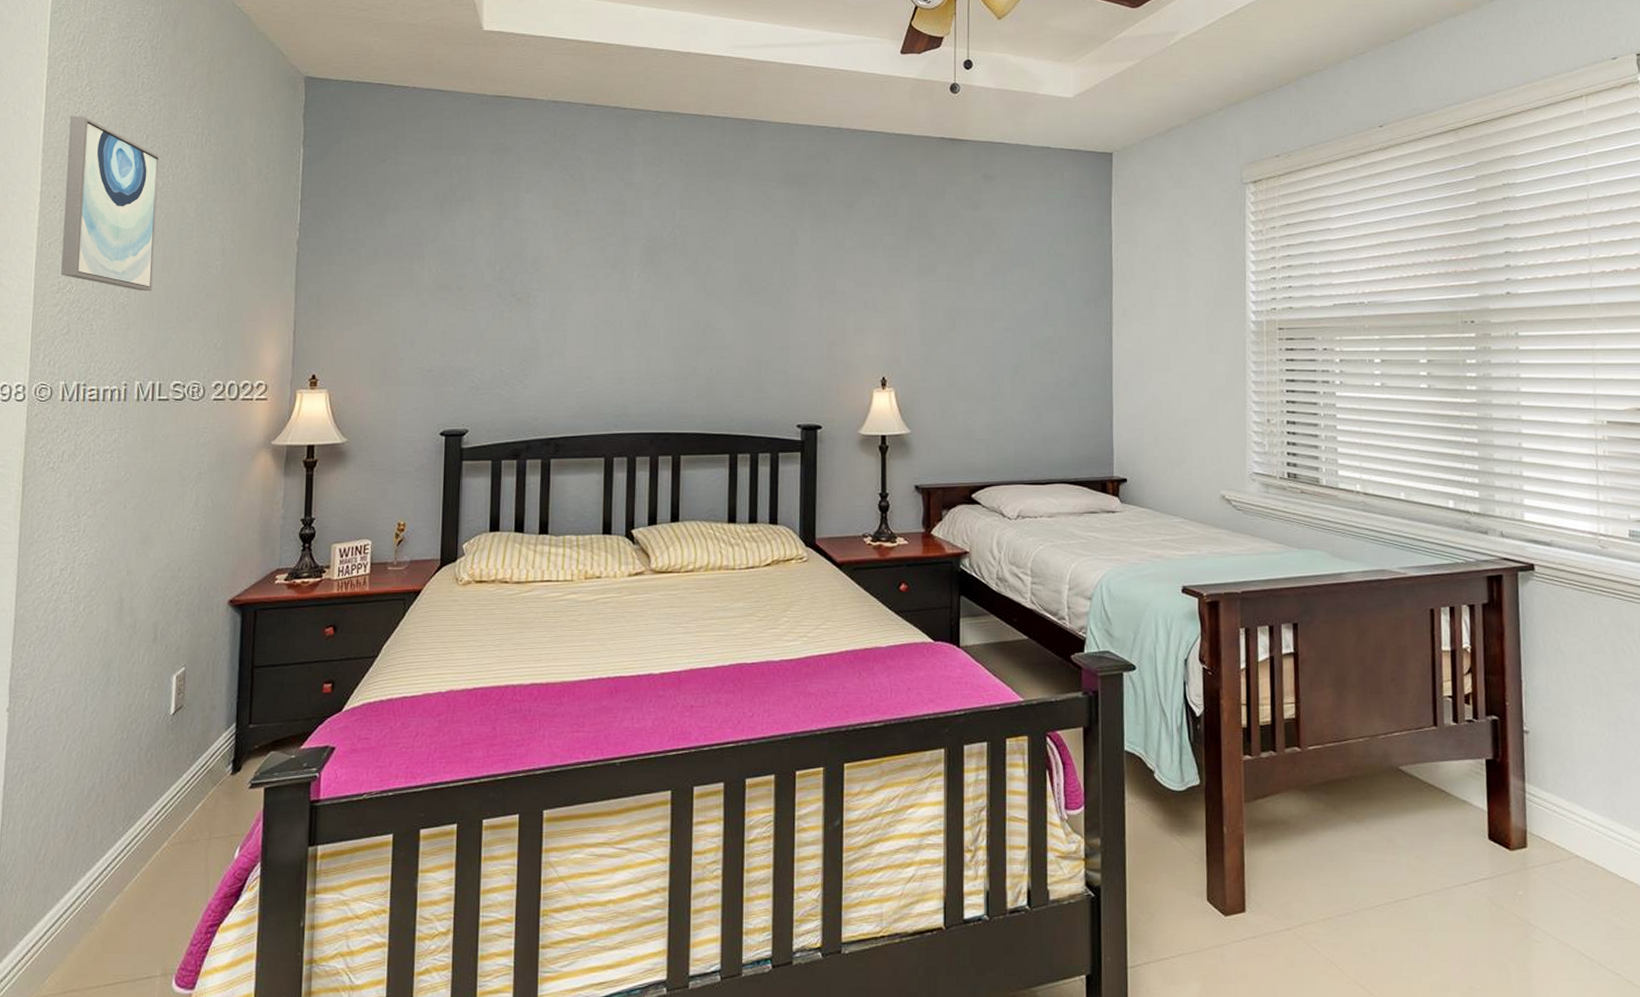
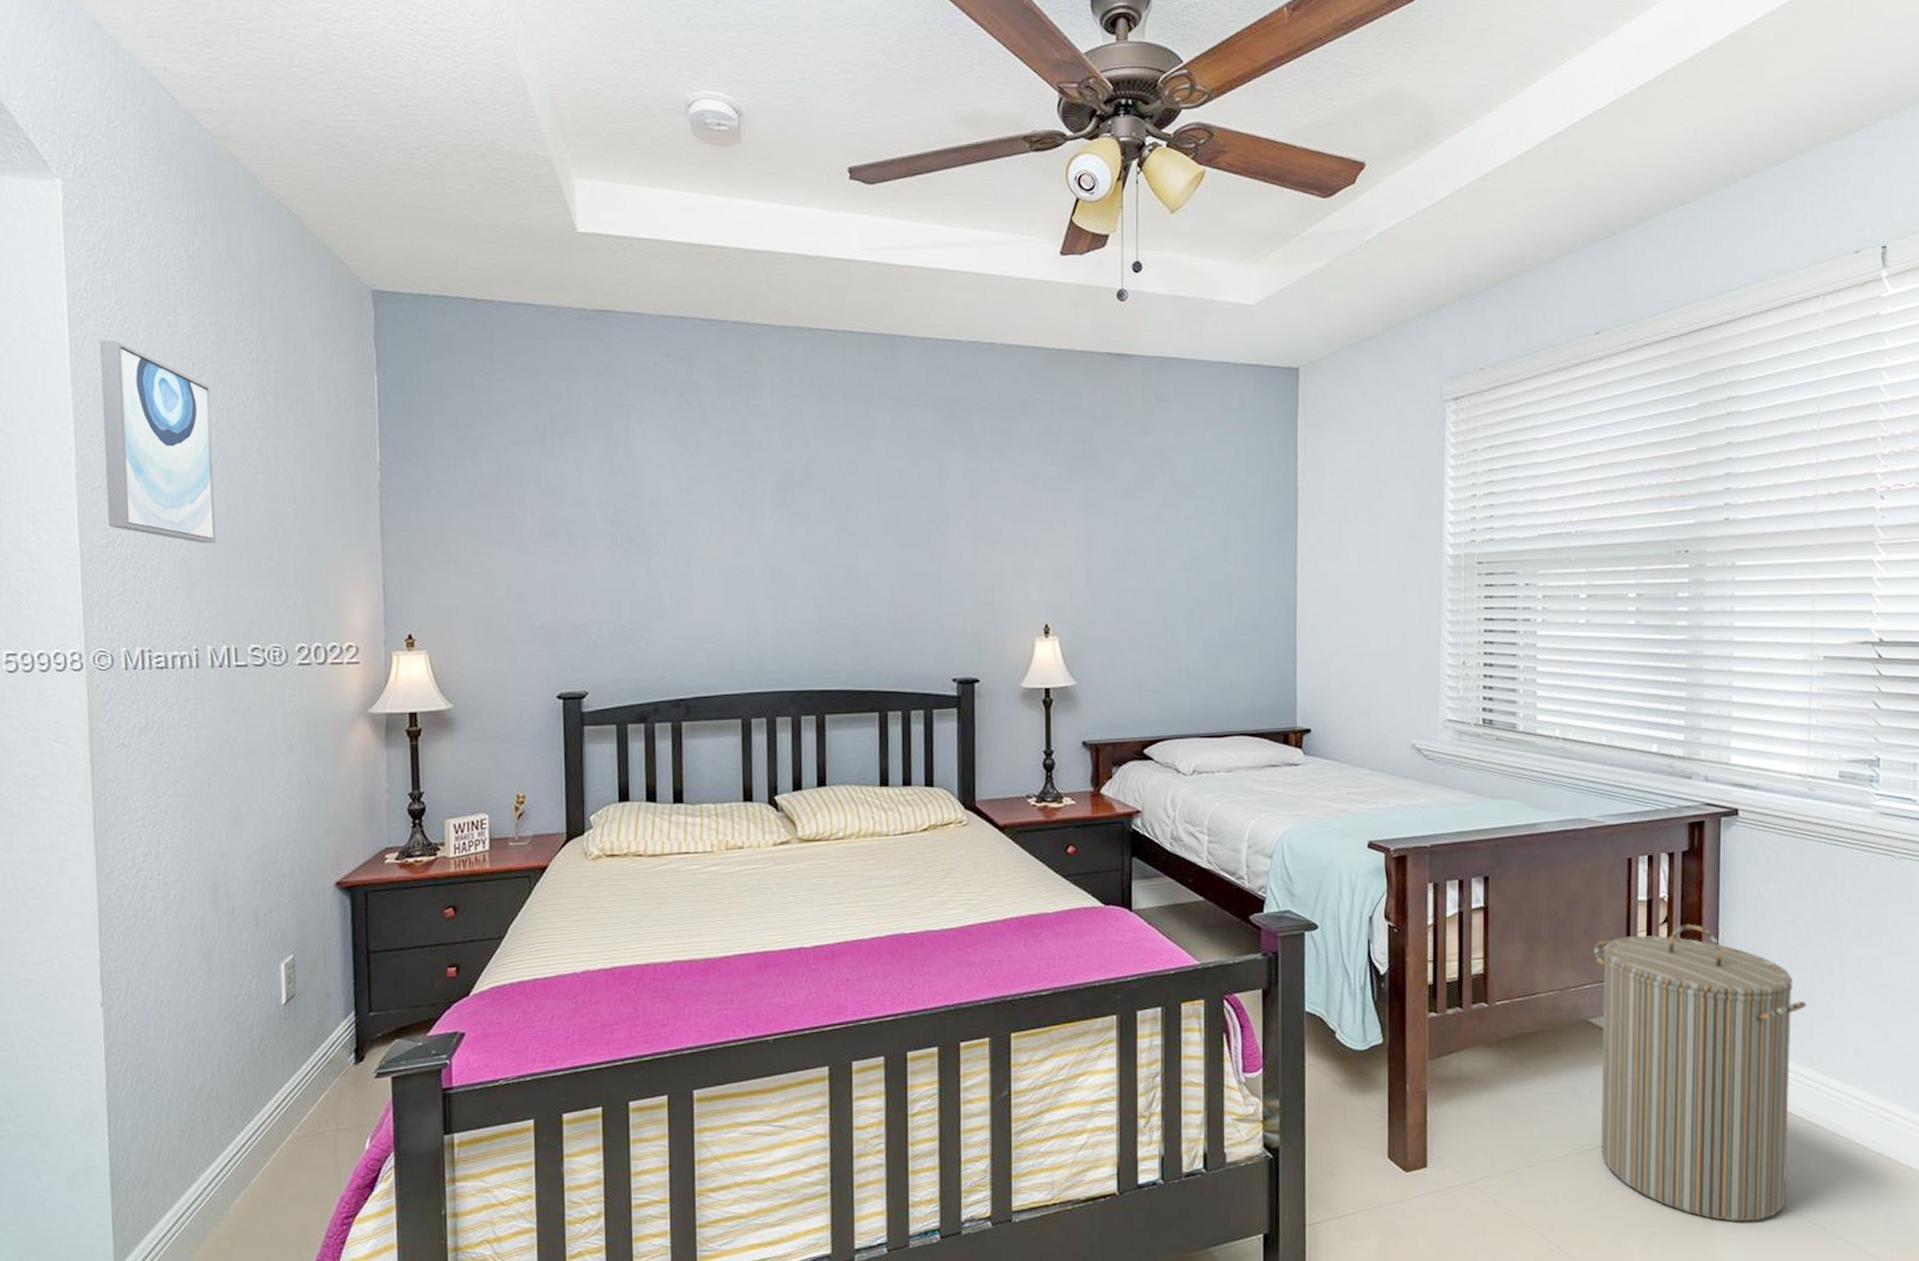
laundry hamper: none [1401,674,1612,980] -> present [1593,923,1807,1222]

